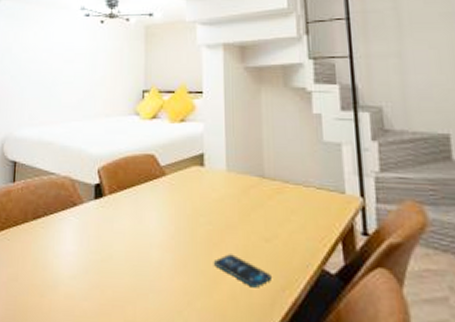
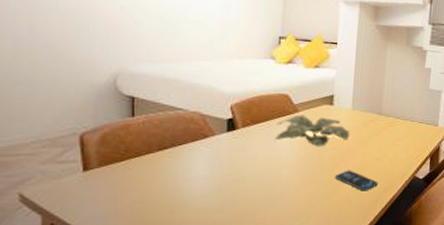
plant: none [142,178,228,221] -> present [275,114,350,147]

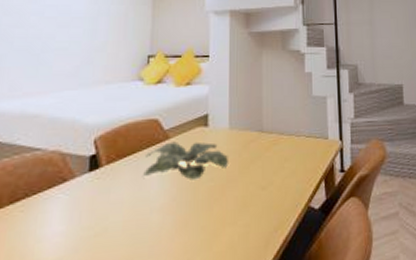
smartphone: present [335,170,378,191] -> none [215,206,266,234]

